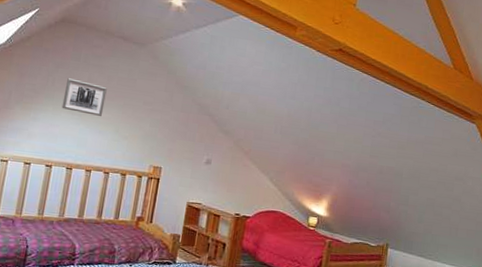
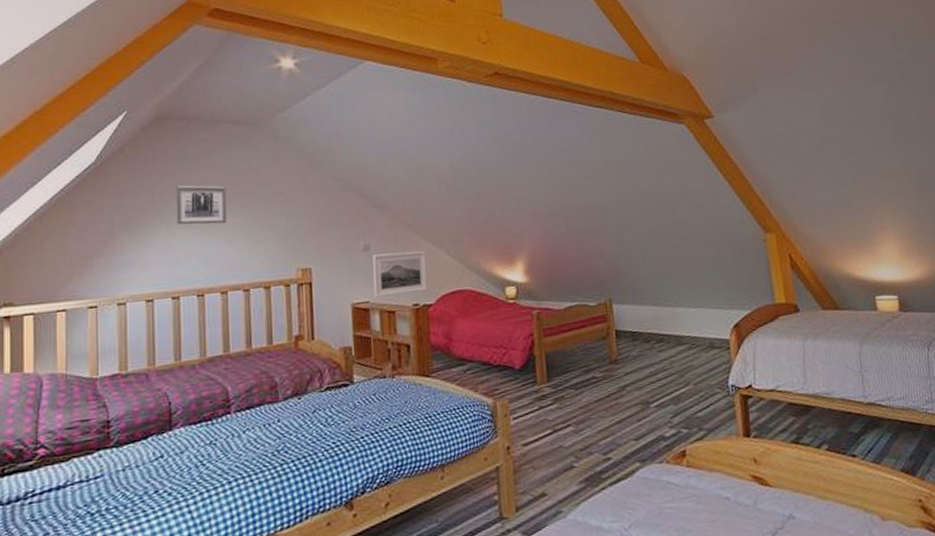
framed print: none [206,168,254,205] -> present [372,251,428,298]

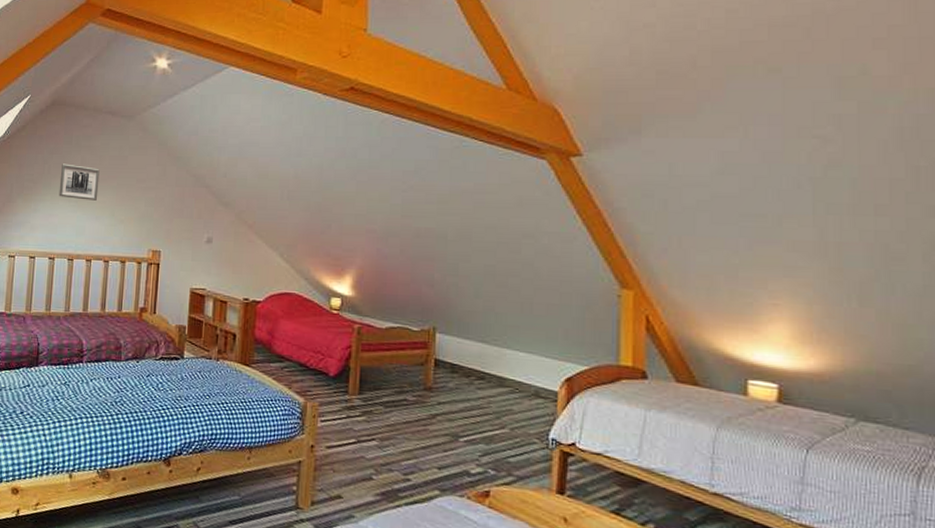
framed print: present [372,251,428,298] -> none [210,248,261,288]

